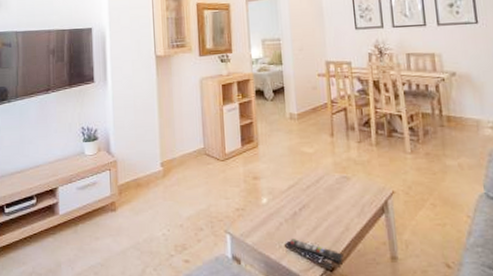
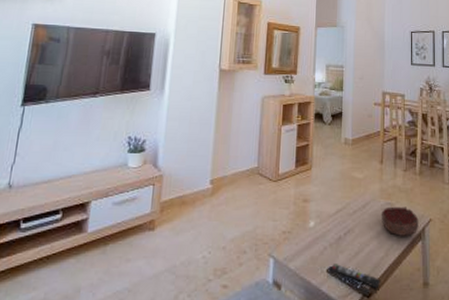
decorative bowl: none [337,179,380,210] -> present [382,206,419,236]

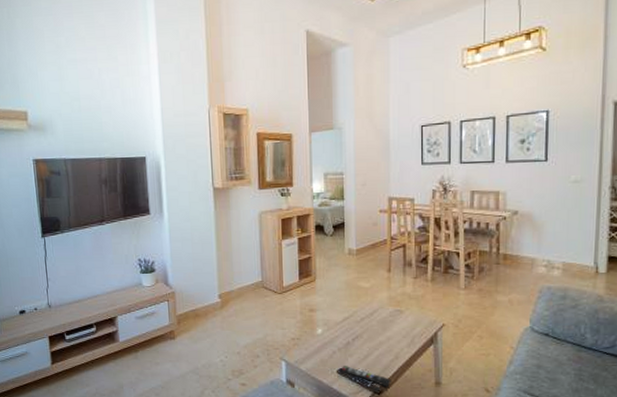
decorative bowl: present [382,206,419,236] -> none [391,313,430,341]

